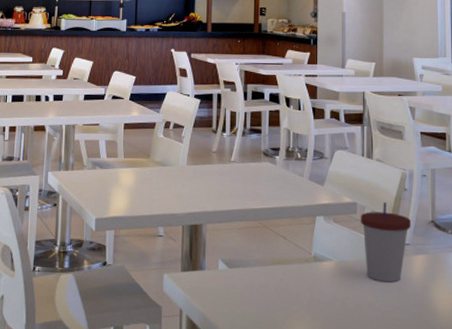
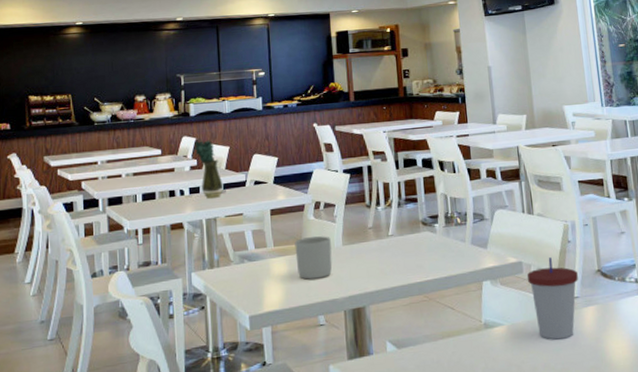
vase: none [61,50,84,108] -> present [193,137,224,200]
mug: none [143,153,177,193] -> present [294,236,333,280]

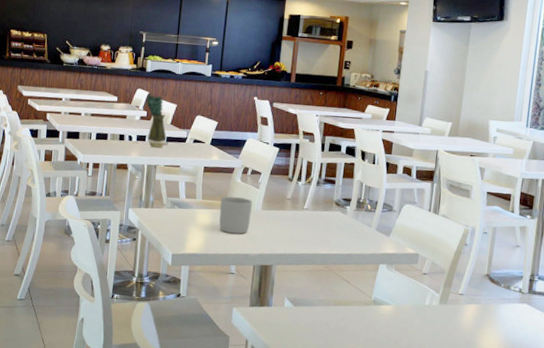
cup: present [527,257,578,340] -> none [420,255,468,327]

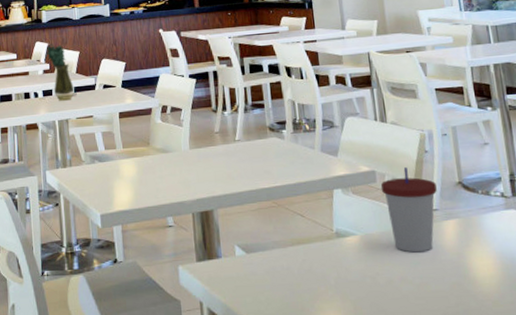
mug: present [219,196,252,234] -> none [143,139,180,181]
cup: none [420,255,468,327] -> present [380,167,437,253]

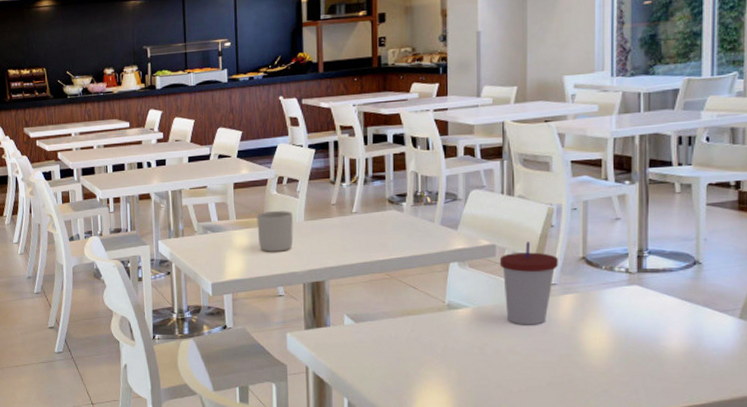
vase: present [46,43,74,102] -> none [160,110,188,172]
mug: none [143,139,180,181] -> present [256,211,294,252]

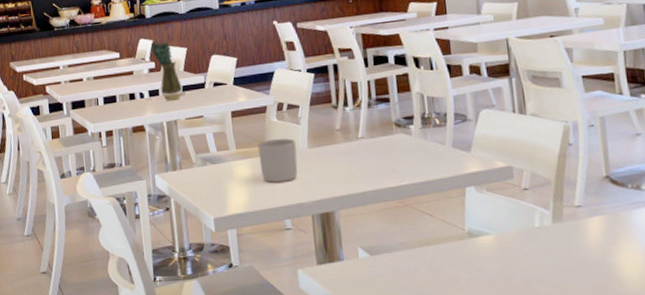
vase: none [160,110,188,172] -> present [151,40,183,102]
cup: present [499,242,558,325] -> none [518,162,581,252]

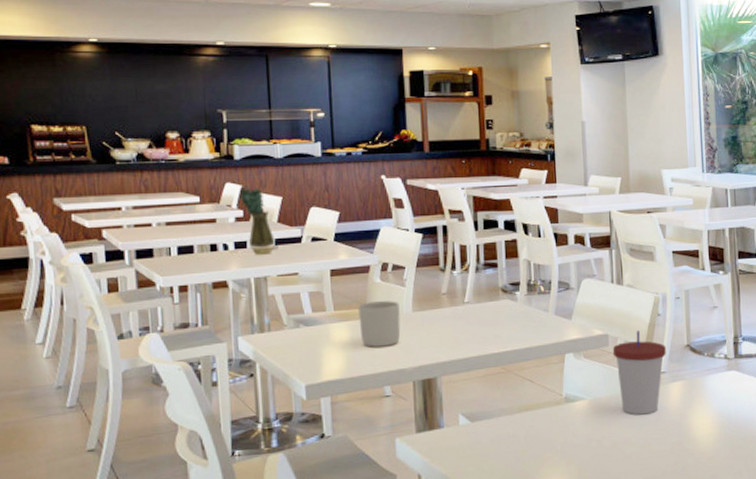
cup: none [518,162,581,252] -> present [612,331,666,415]

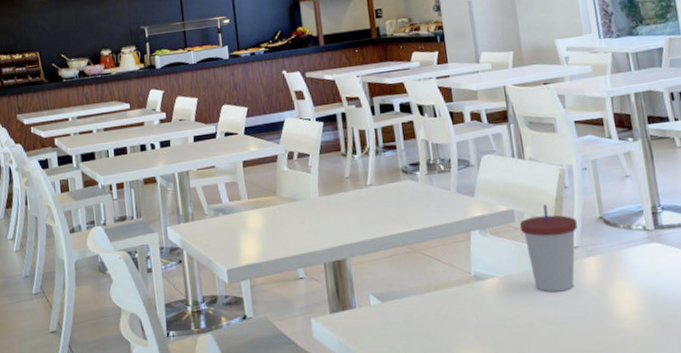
vase: present [239,185,275,256] -> none [162,90,194,153]
mug: present [358,301,401,347] -> none [269,187,310,232]

